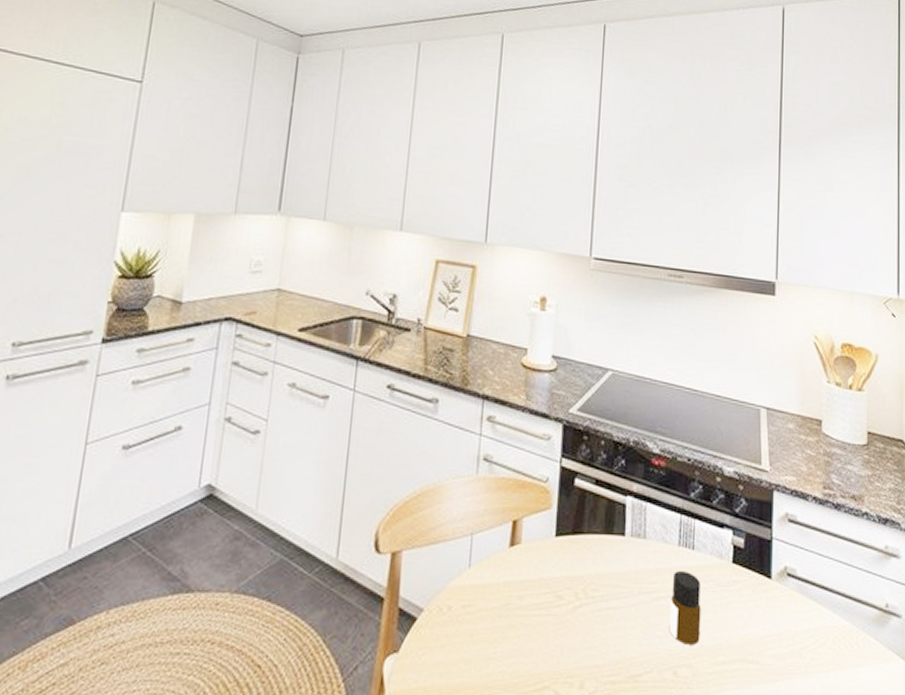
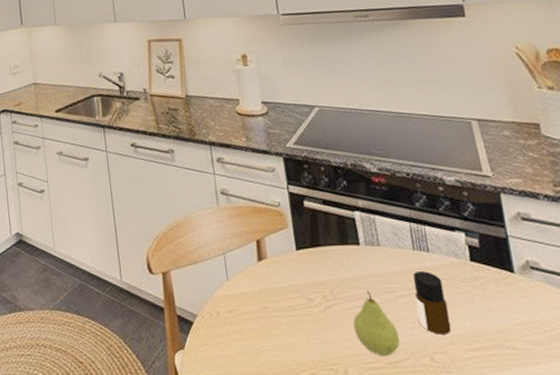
fruit: none [600,589,647,669] -> present [353,290,400,357]

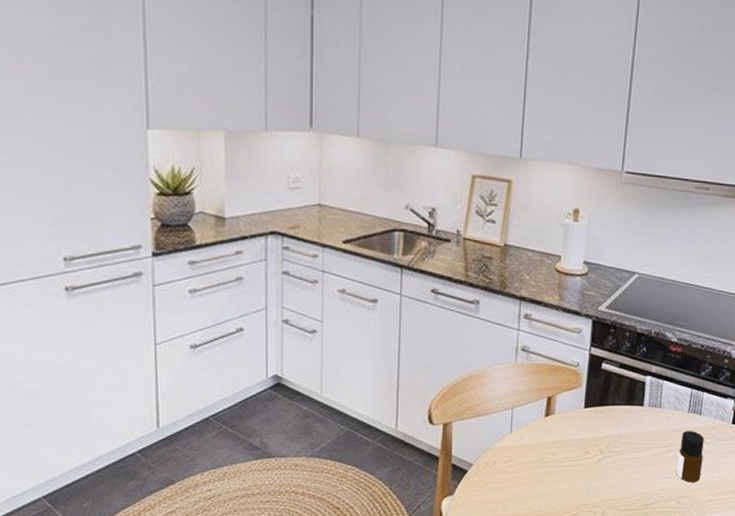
fruit: present [353,290,400,357] -> none [619,445,657,500]

